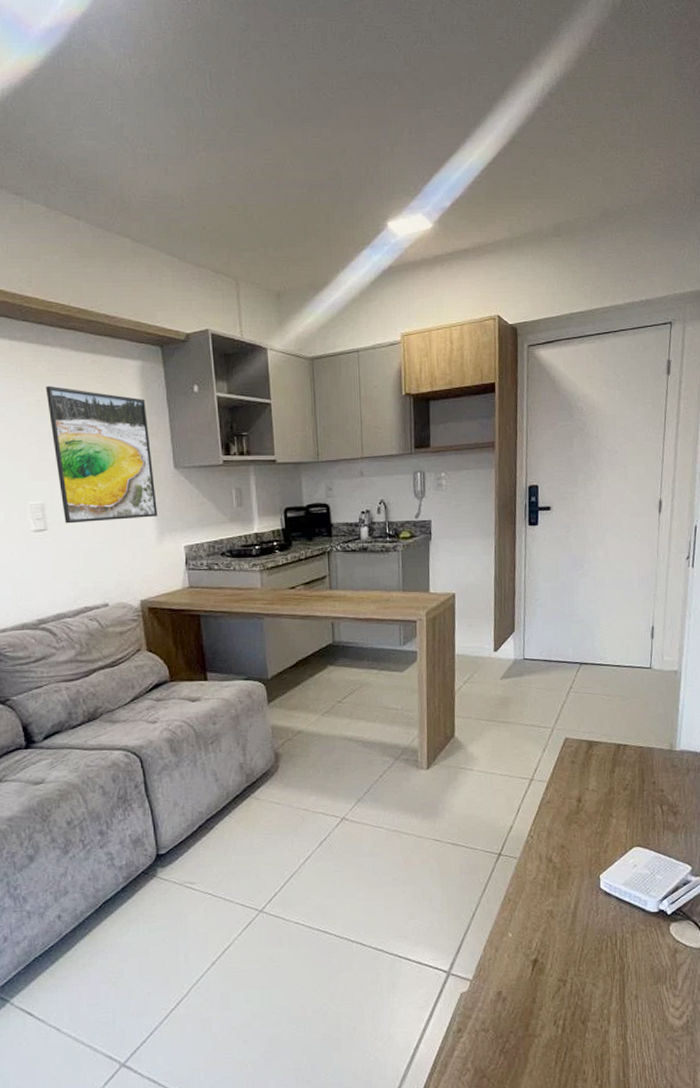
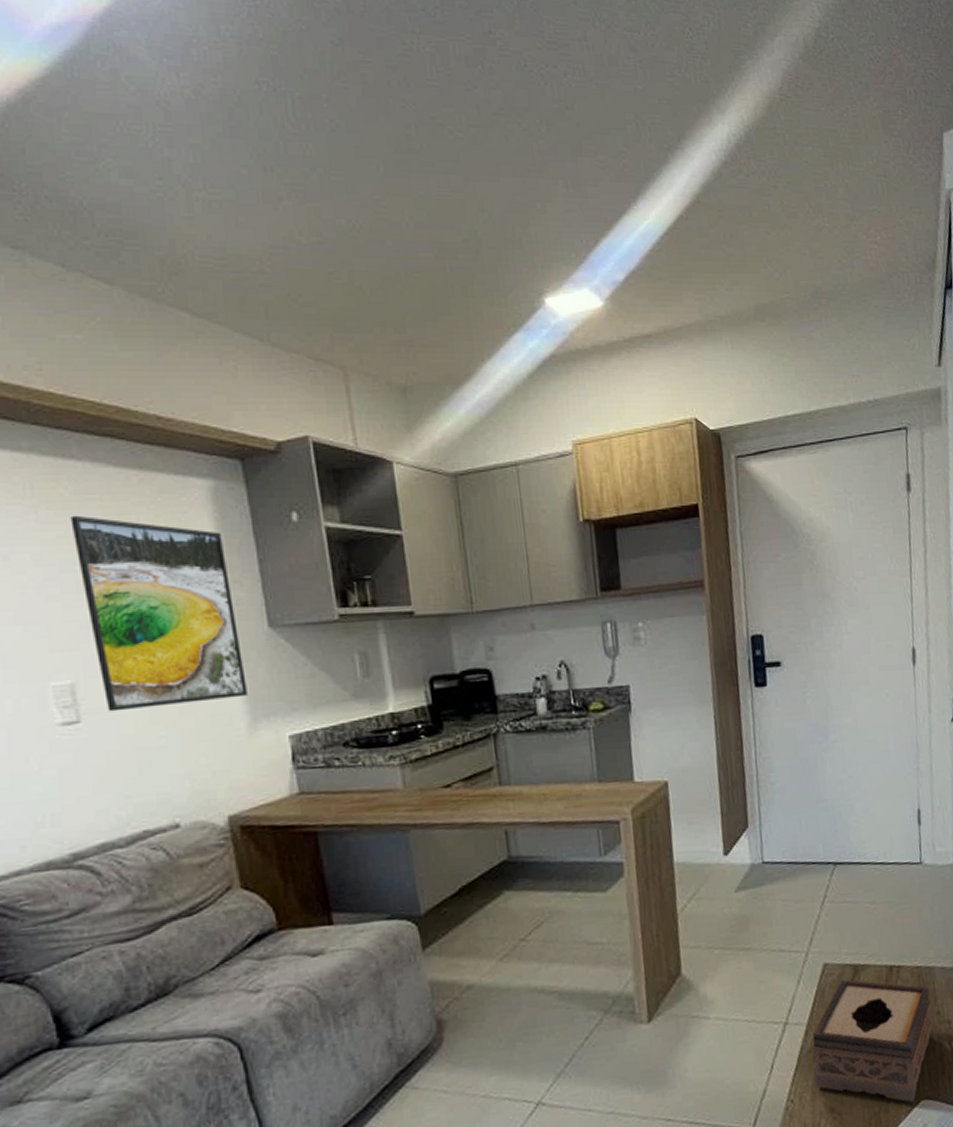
tissue box: none [549,752,649,848] -> present [811,979,932,1103]

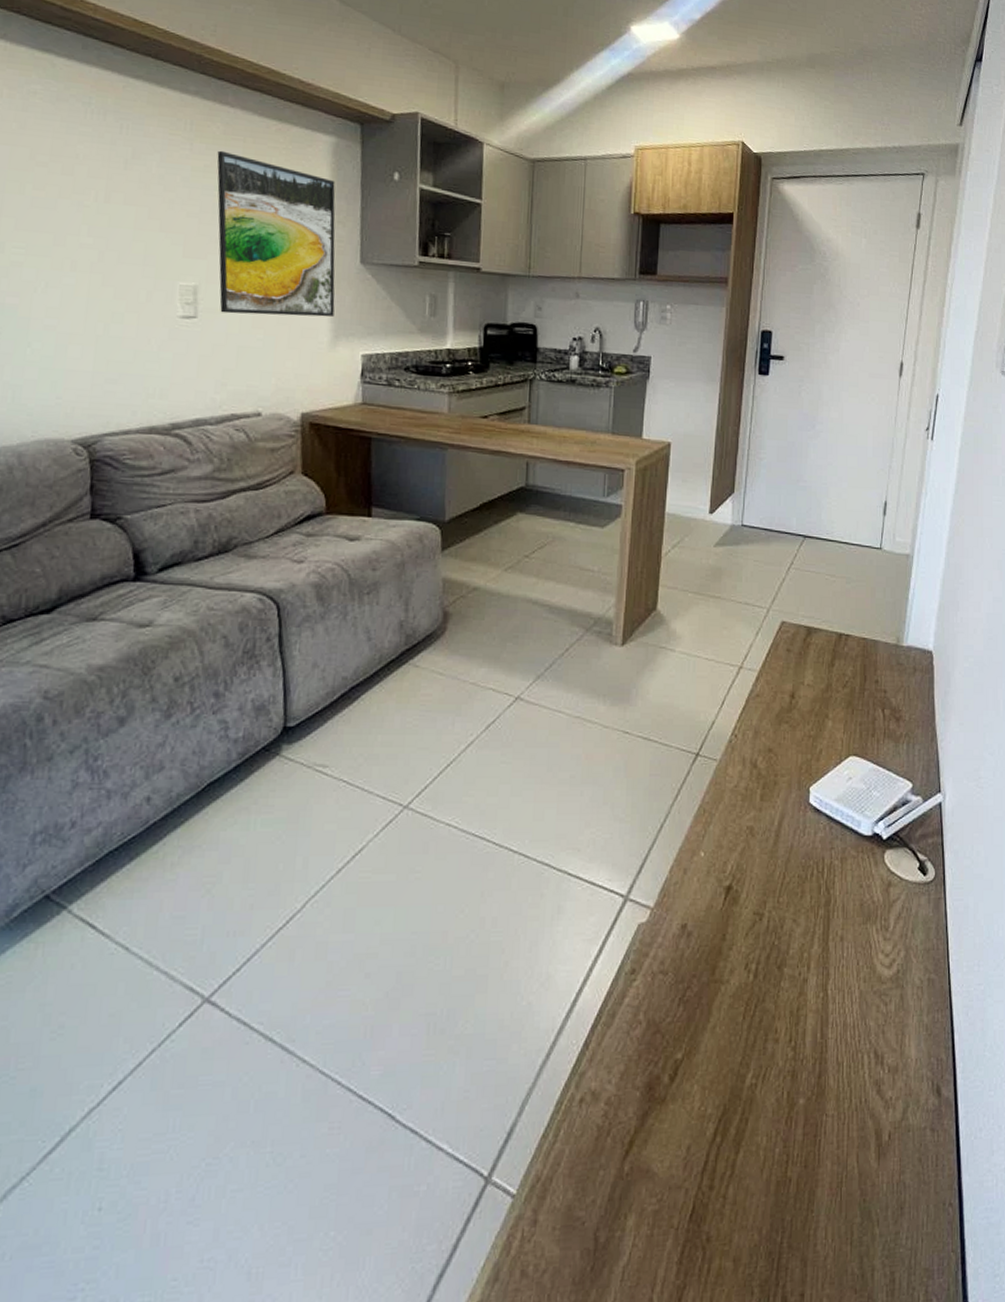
tissue box: present [811,979,932,1103] -> none [757,639,872,756]

